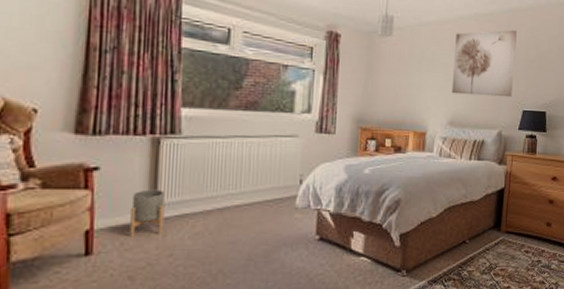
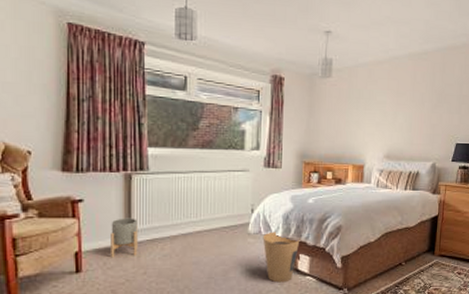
trash can: none [312,206,355,265] -> present [262,231,300,283]
wall art: present [451,29,517,98] -> none [387,67,450,132]

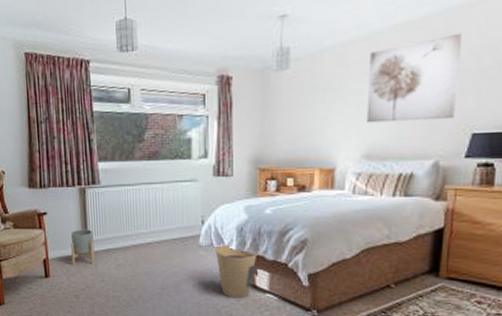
wall art: none [387,67,450,132] -> present [366,33,461,123]

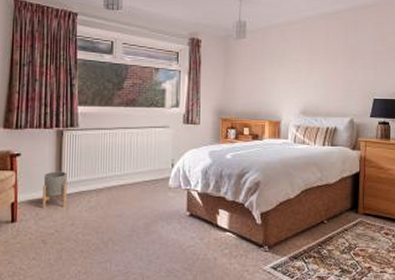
trash can: present [215,244,257,299] -> none [182,186,219,238]
wall art: present [366,33,461,123] -> none [302,25,363,87]

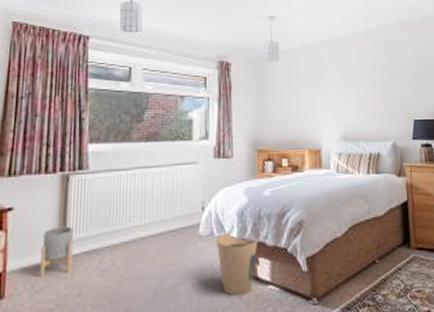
trash can: none [182,186,219,238] -> present [215,232,258,297]

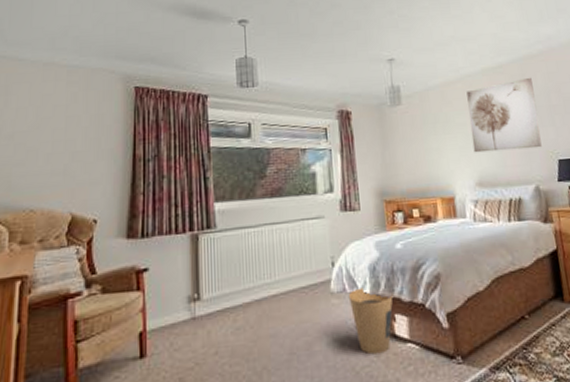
planter: present [40,226,74,278] -> none [177,285,207,337]
wall art: none [338,44,401,109] -> present [466,77,542,153]

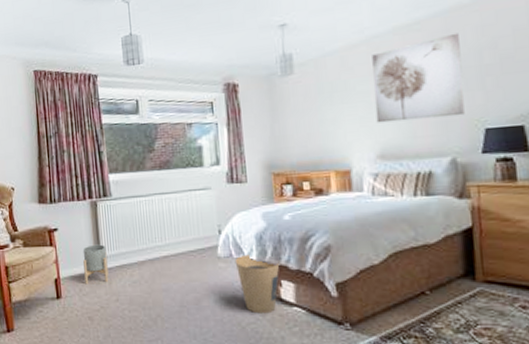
planter: none [177,285,207,337] -> present [83,244,109,285]

